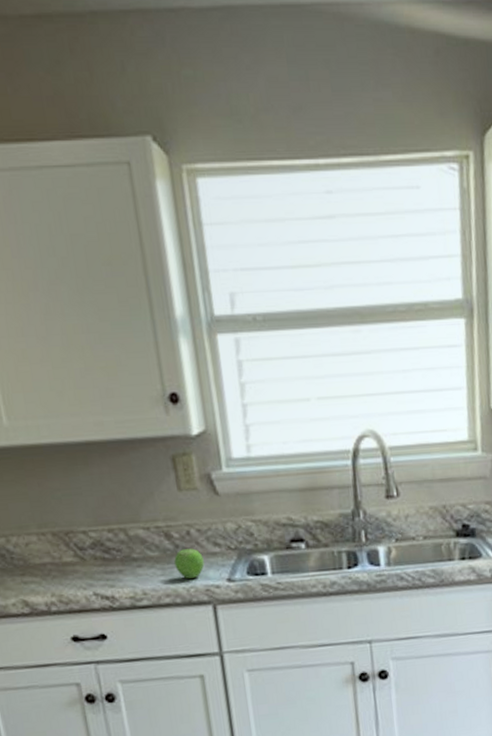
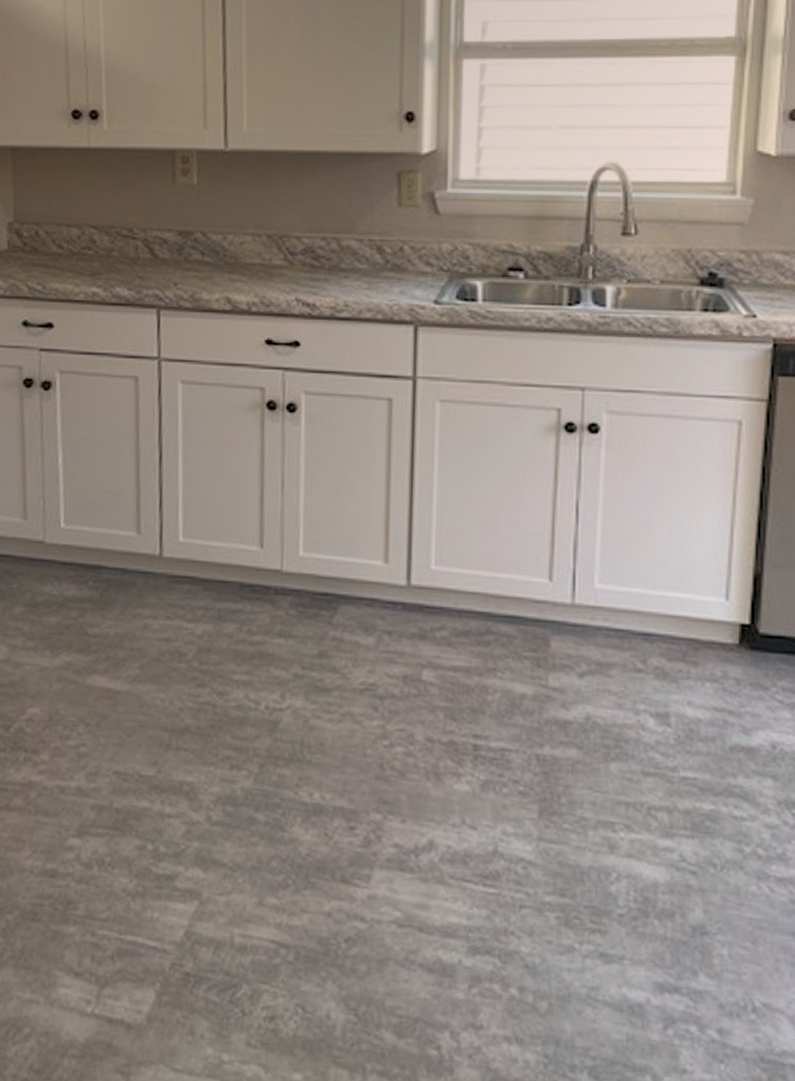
fruit: present [174,548,204,579] -> none [382,265,413,297]

